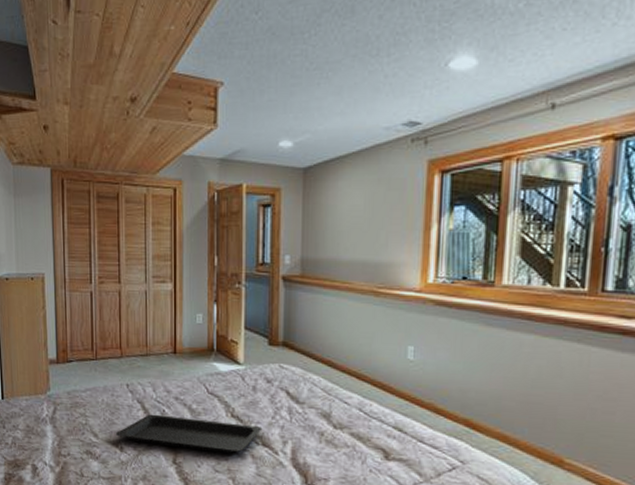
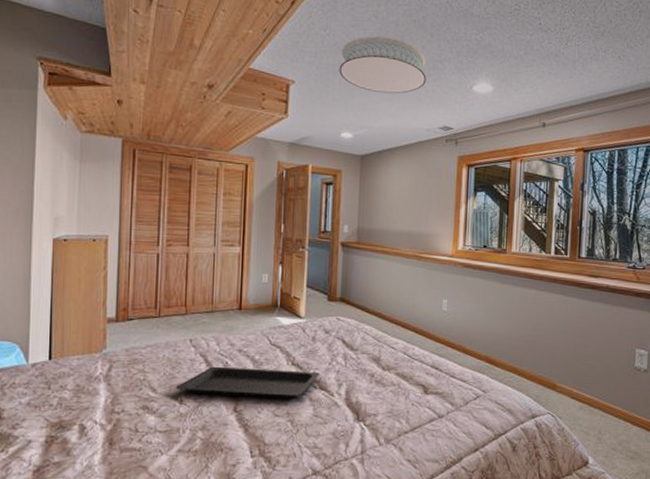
ceiling light: none [275,10,385,86] -> present [339,36,426,94]

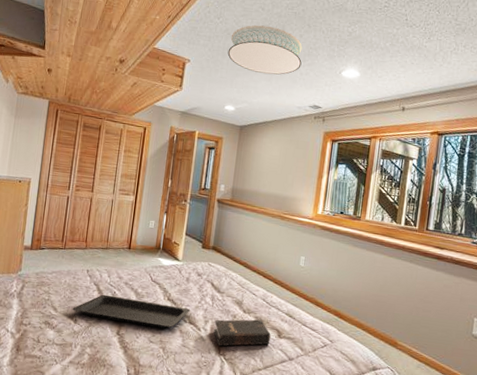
hardback book: none [349,375,416,411] -> present [213,319,271,347]

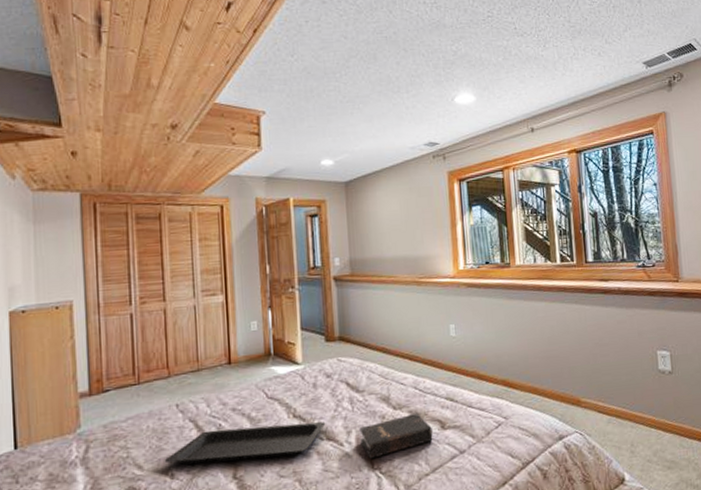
ceiling light: present [227,25,303,75] -> none [311,57,405,115]

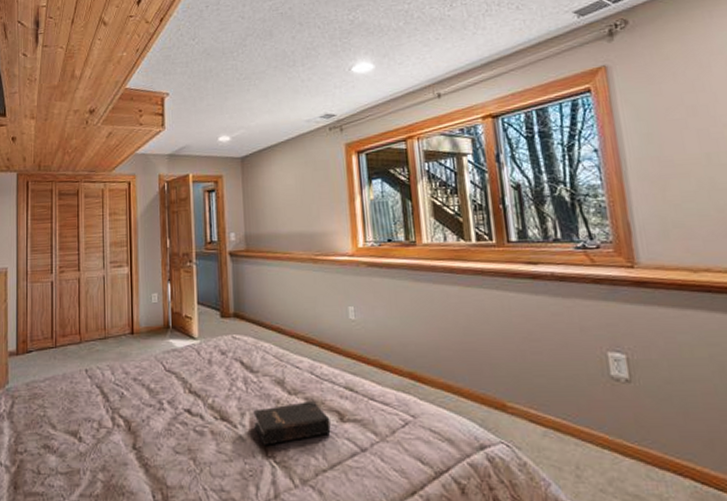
serving tray: present [165,422,326,465] -> none [75,398,220,433]

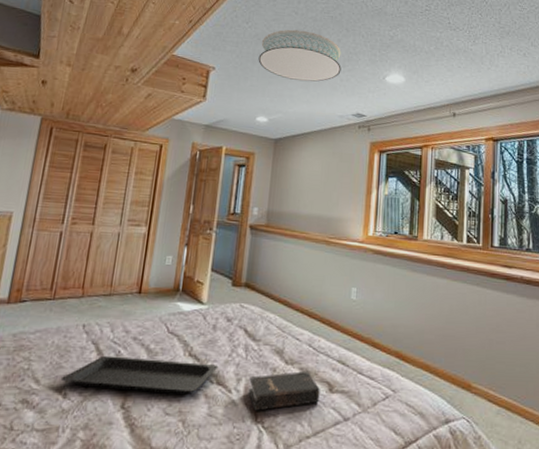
serving tray: none [75,398,220,433] -> present [62,355,219,395]
ceiling light: none [210,35,301,91] -> present [258,30,341,82]

